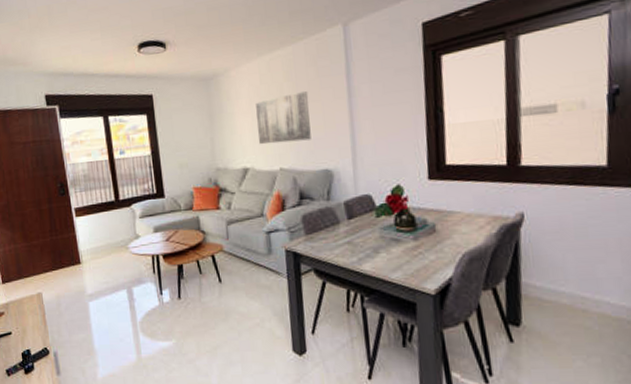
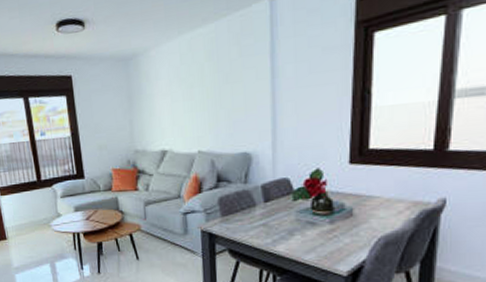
wall art: present [256,91,311,145] -> none [175,72,231,127]

